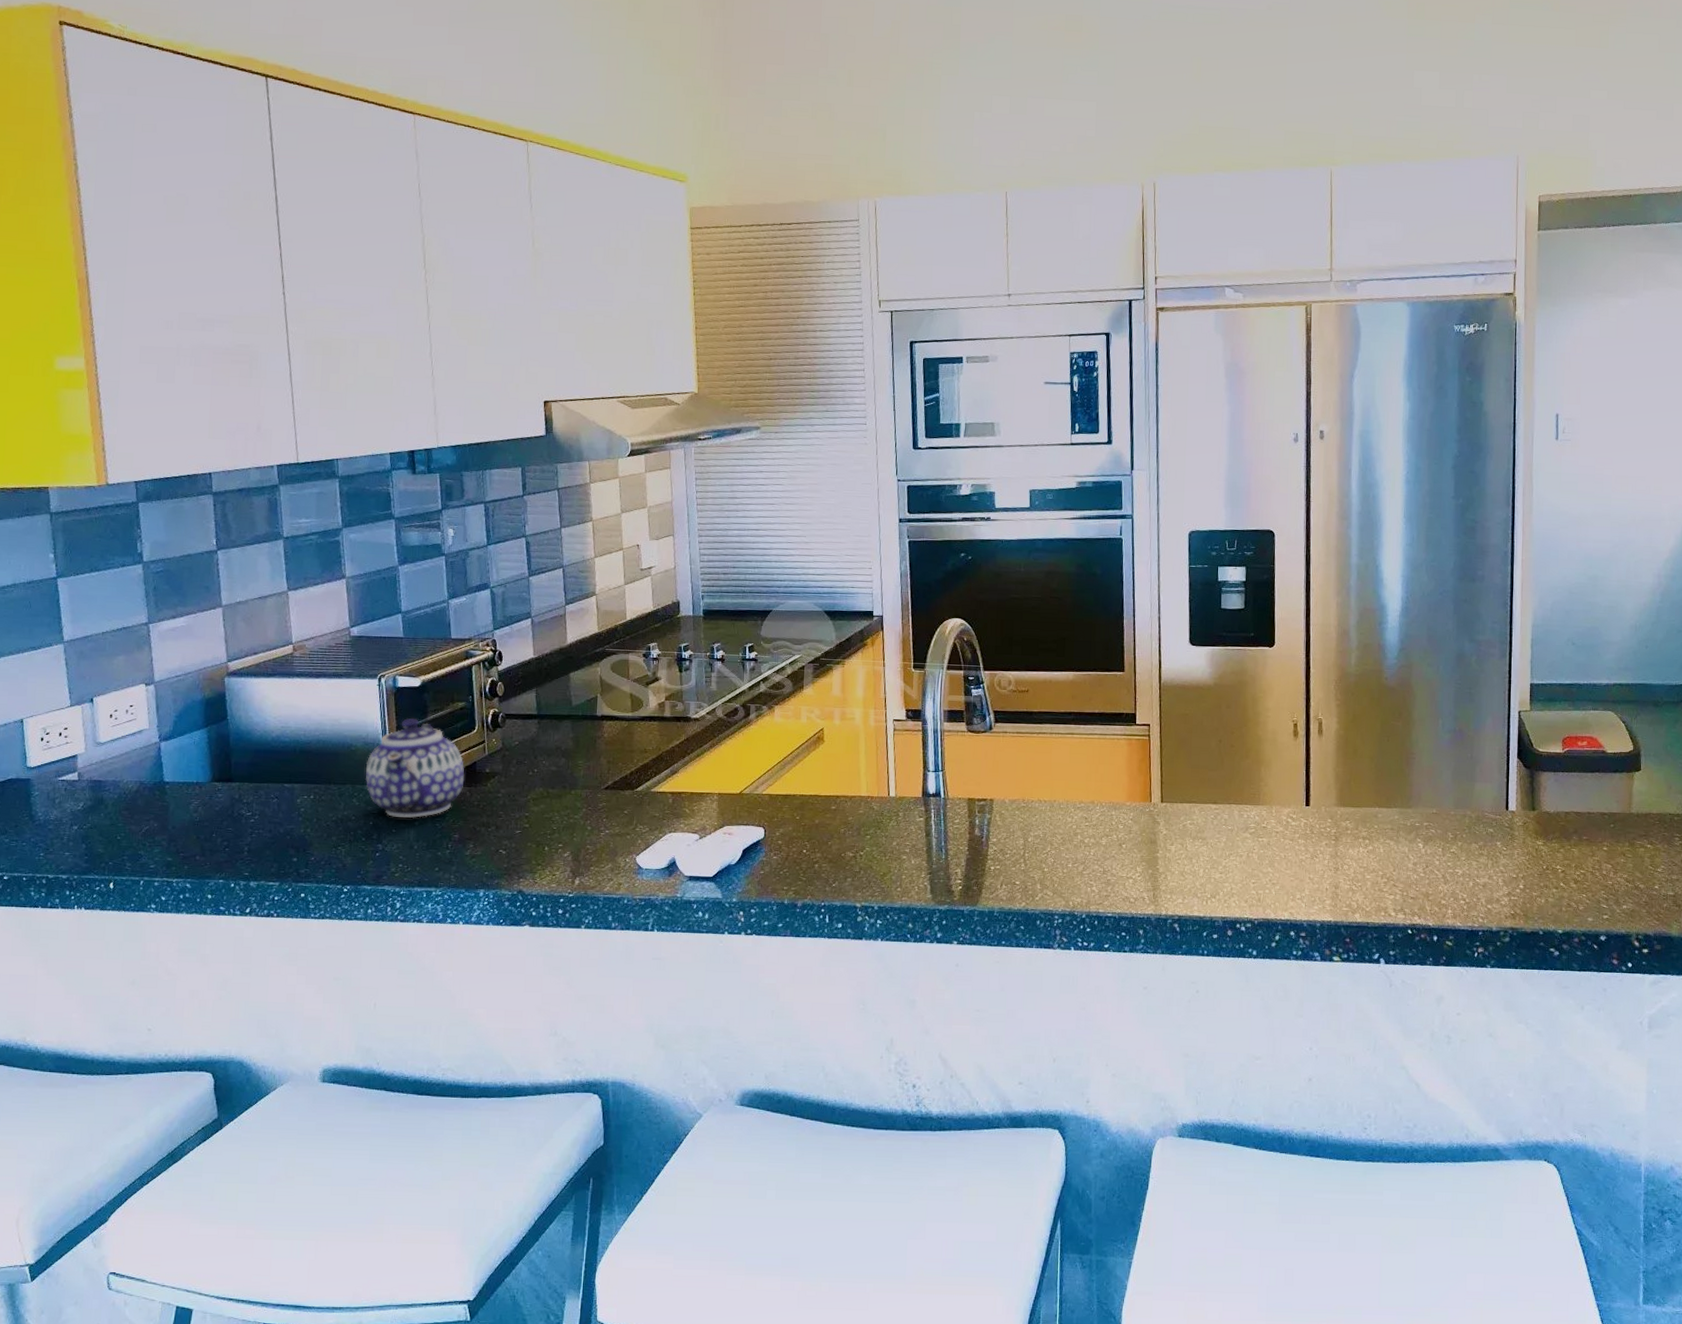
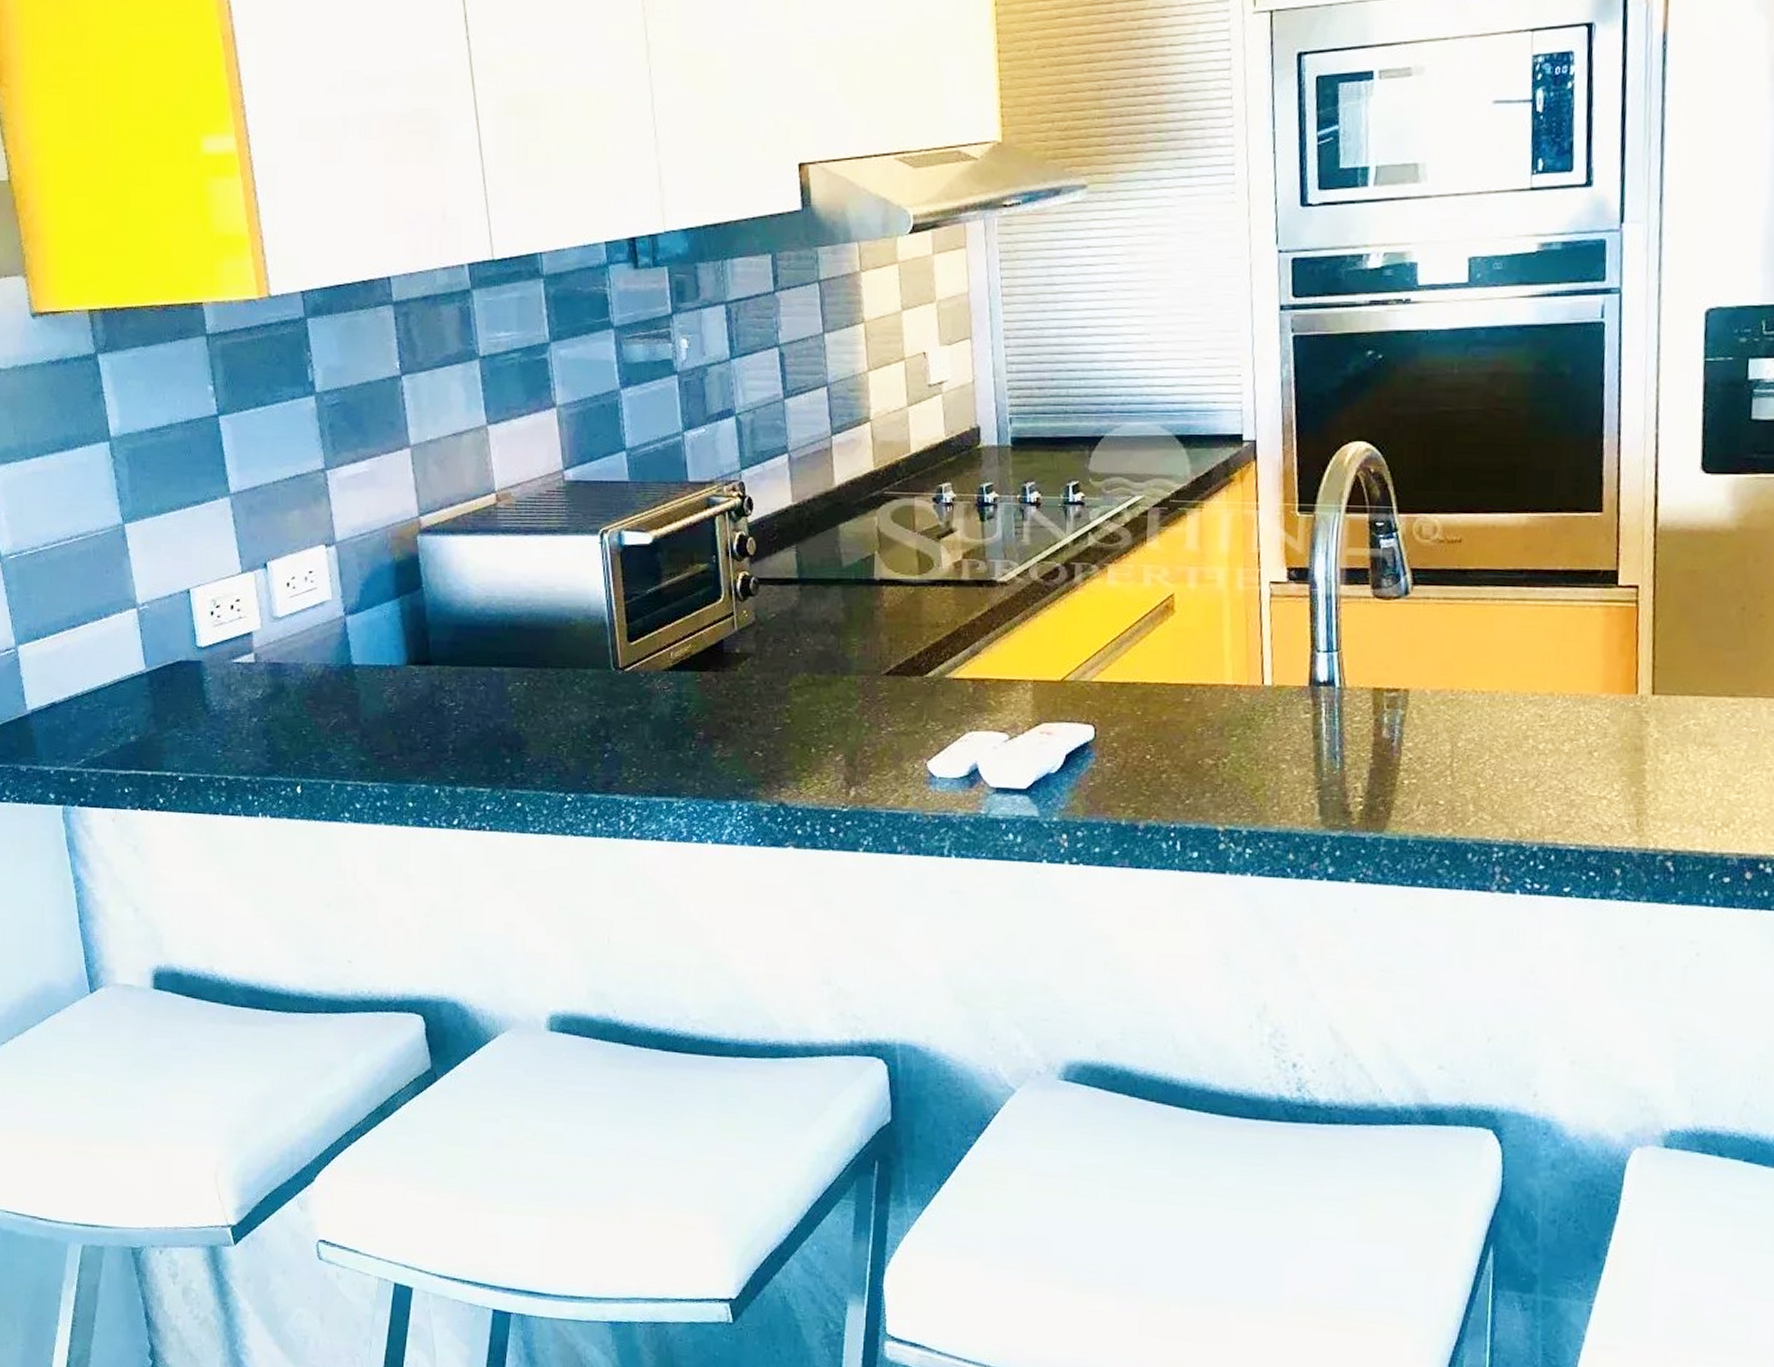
teapot: present [365,717,465,818] -> none [588,584,710,710]

